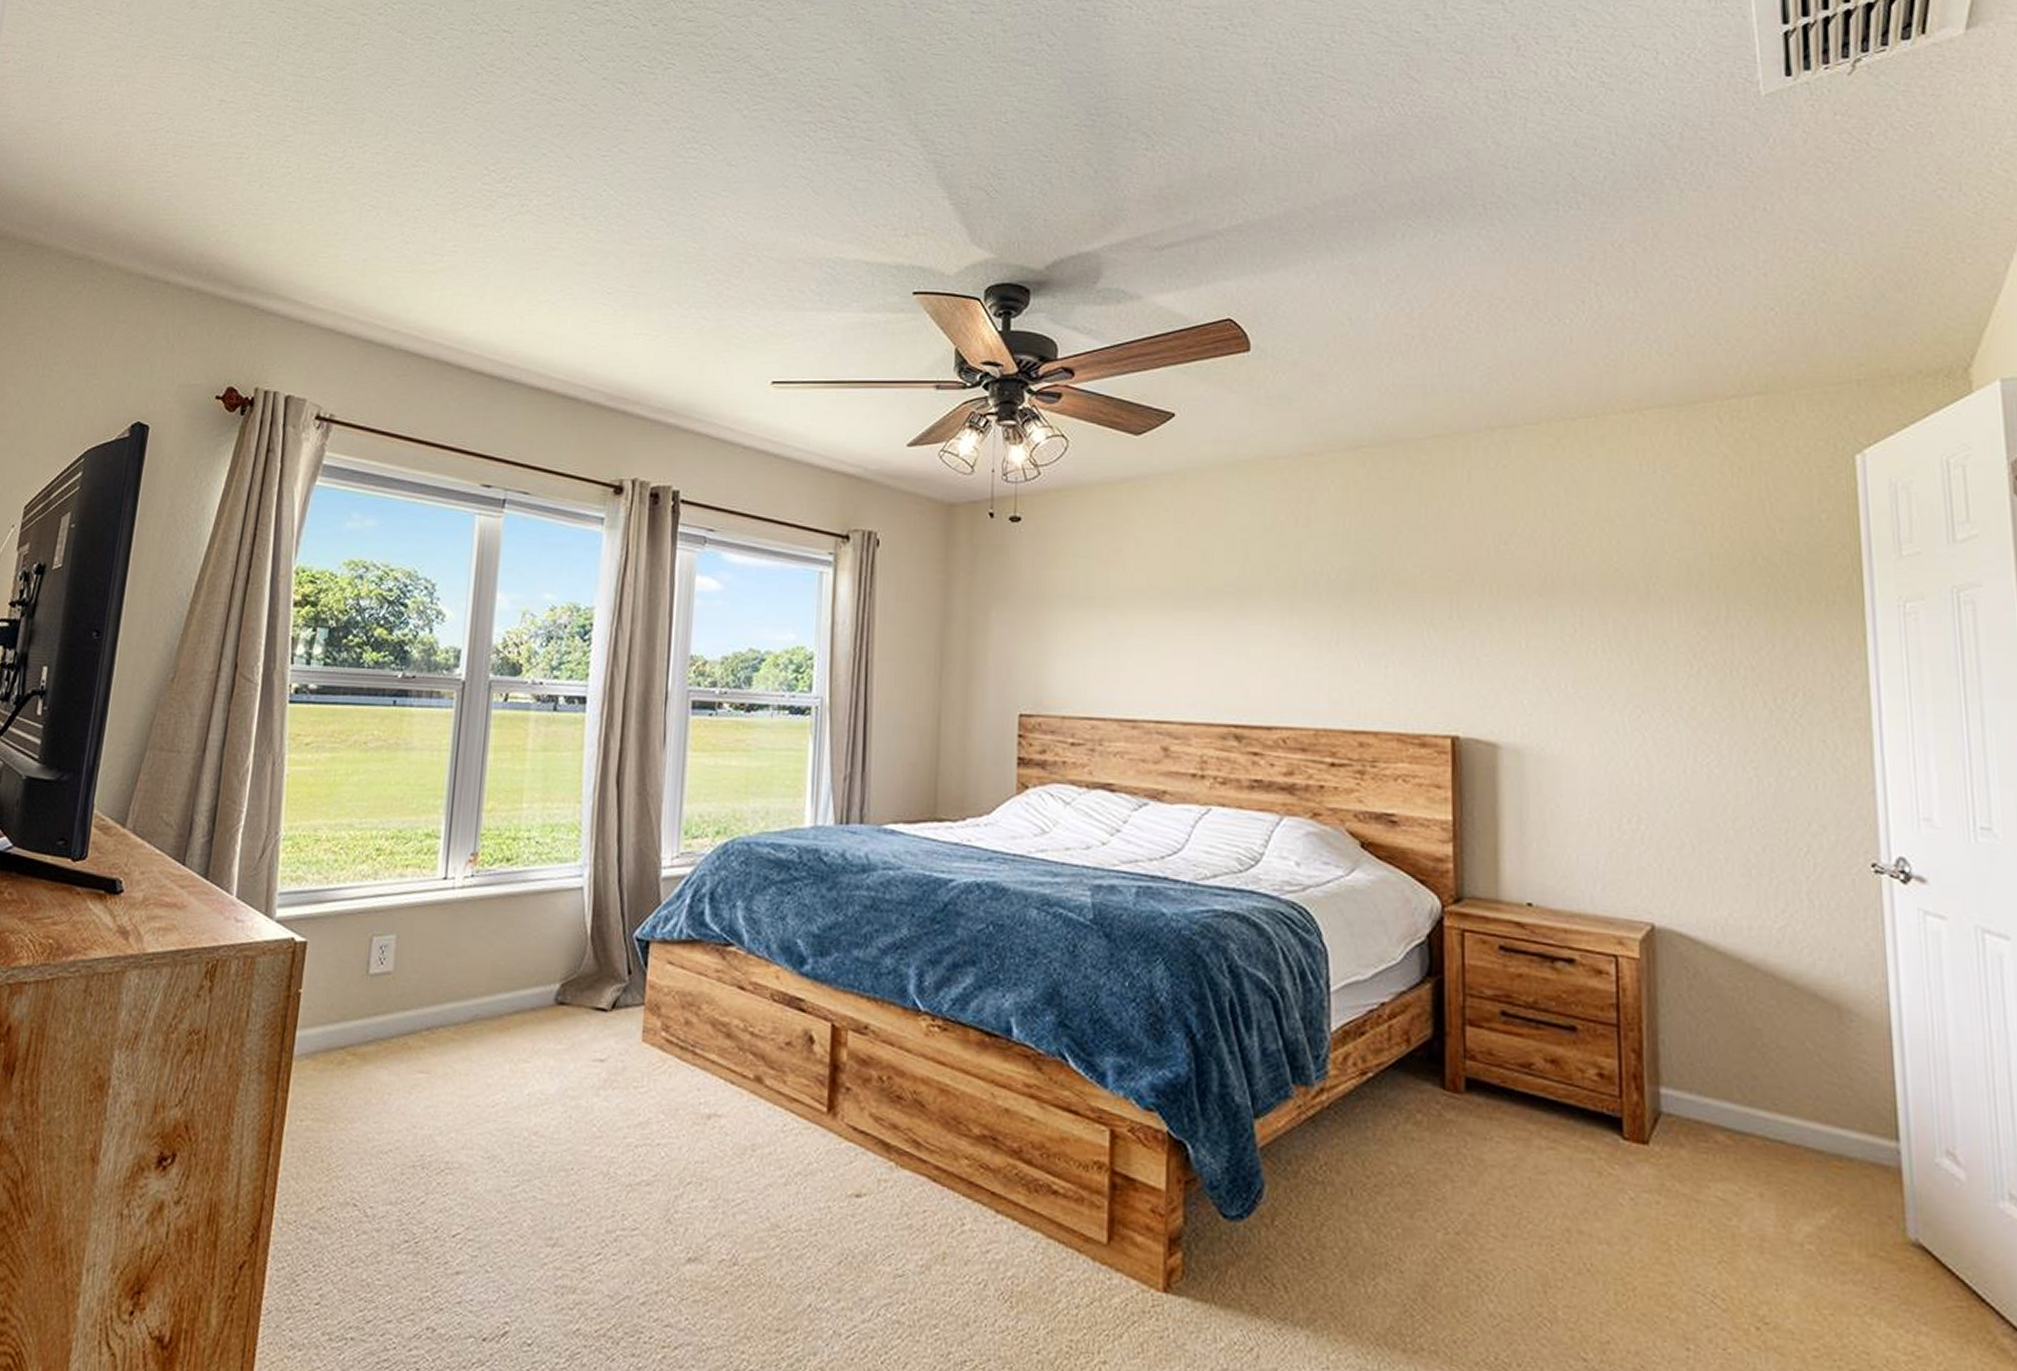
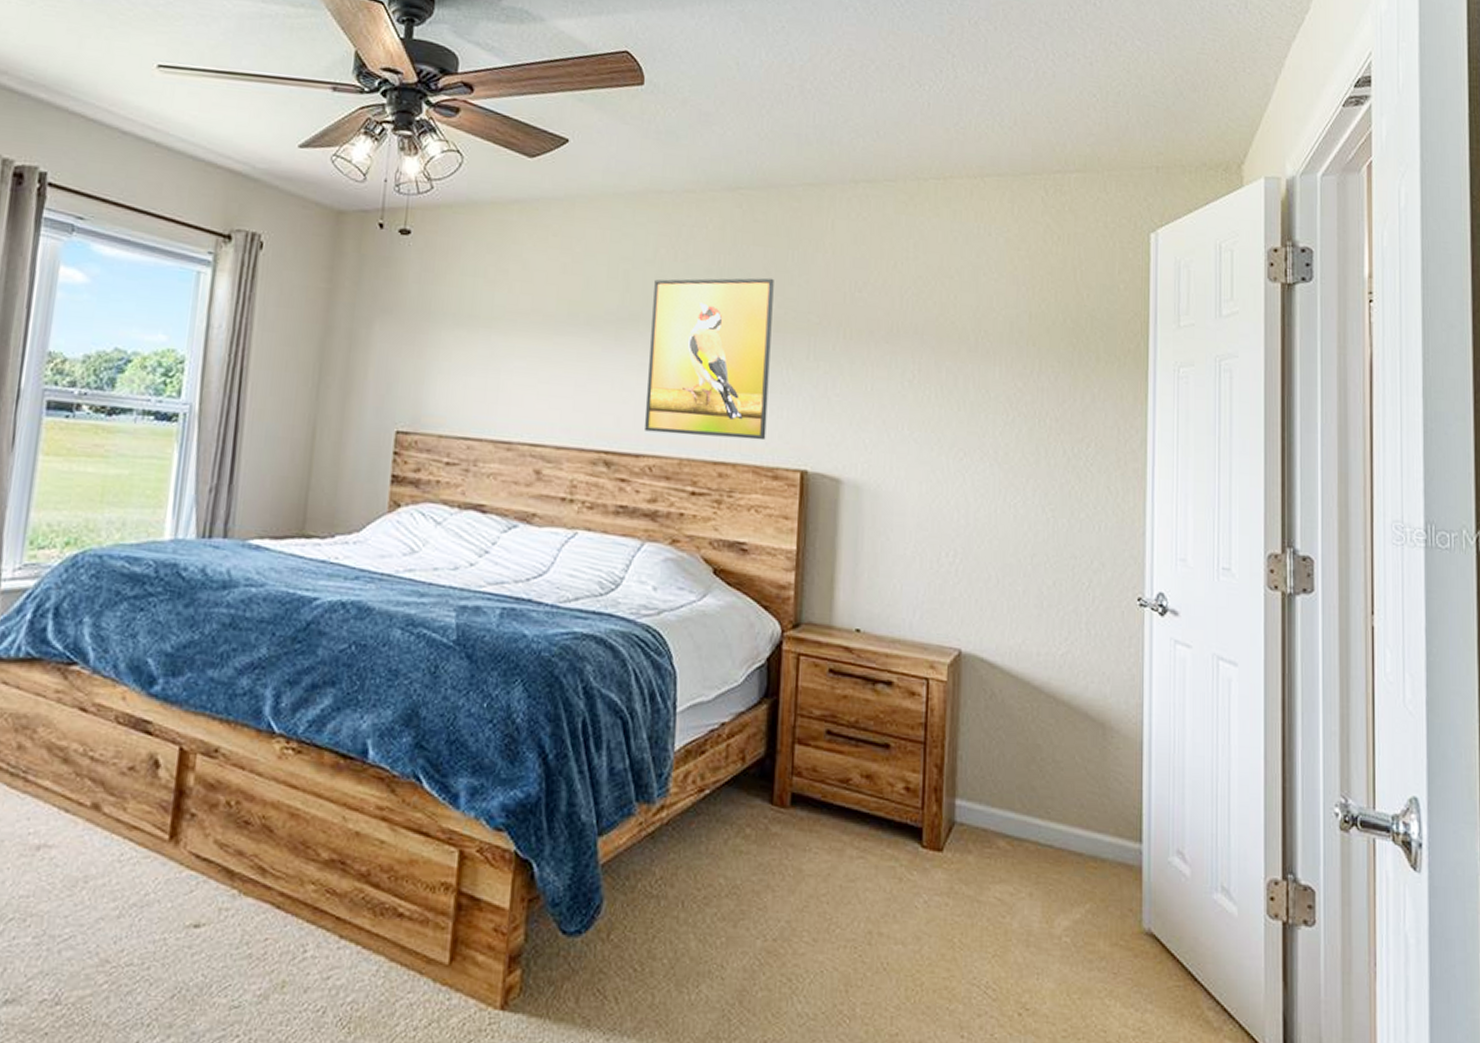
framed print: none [1276,537,1409,707] -> present [645,278,774,441]

